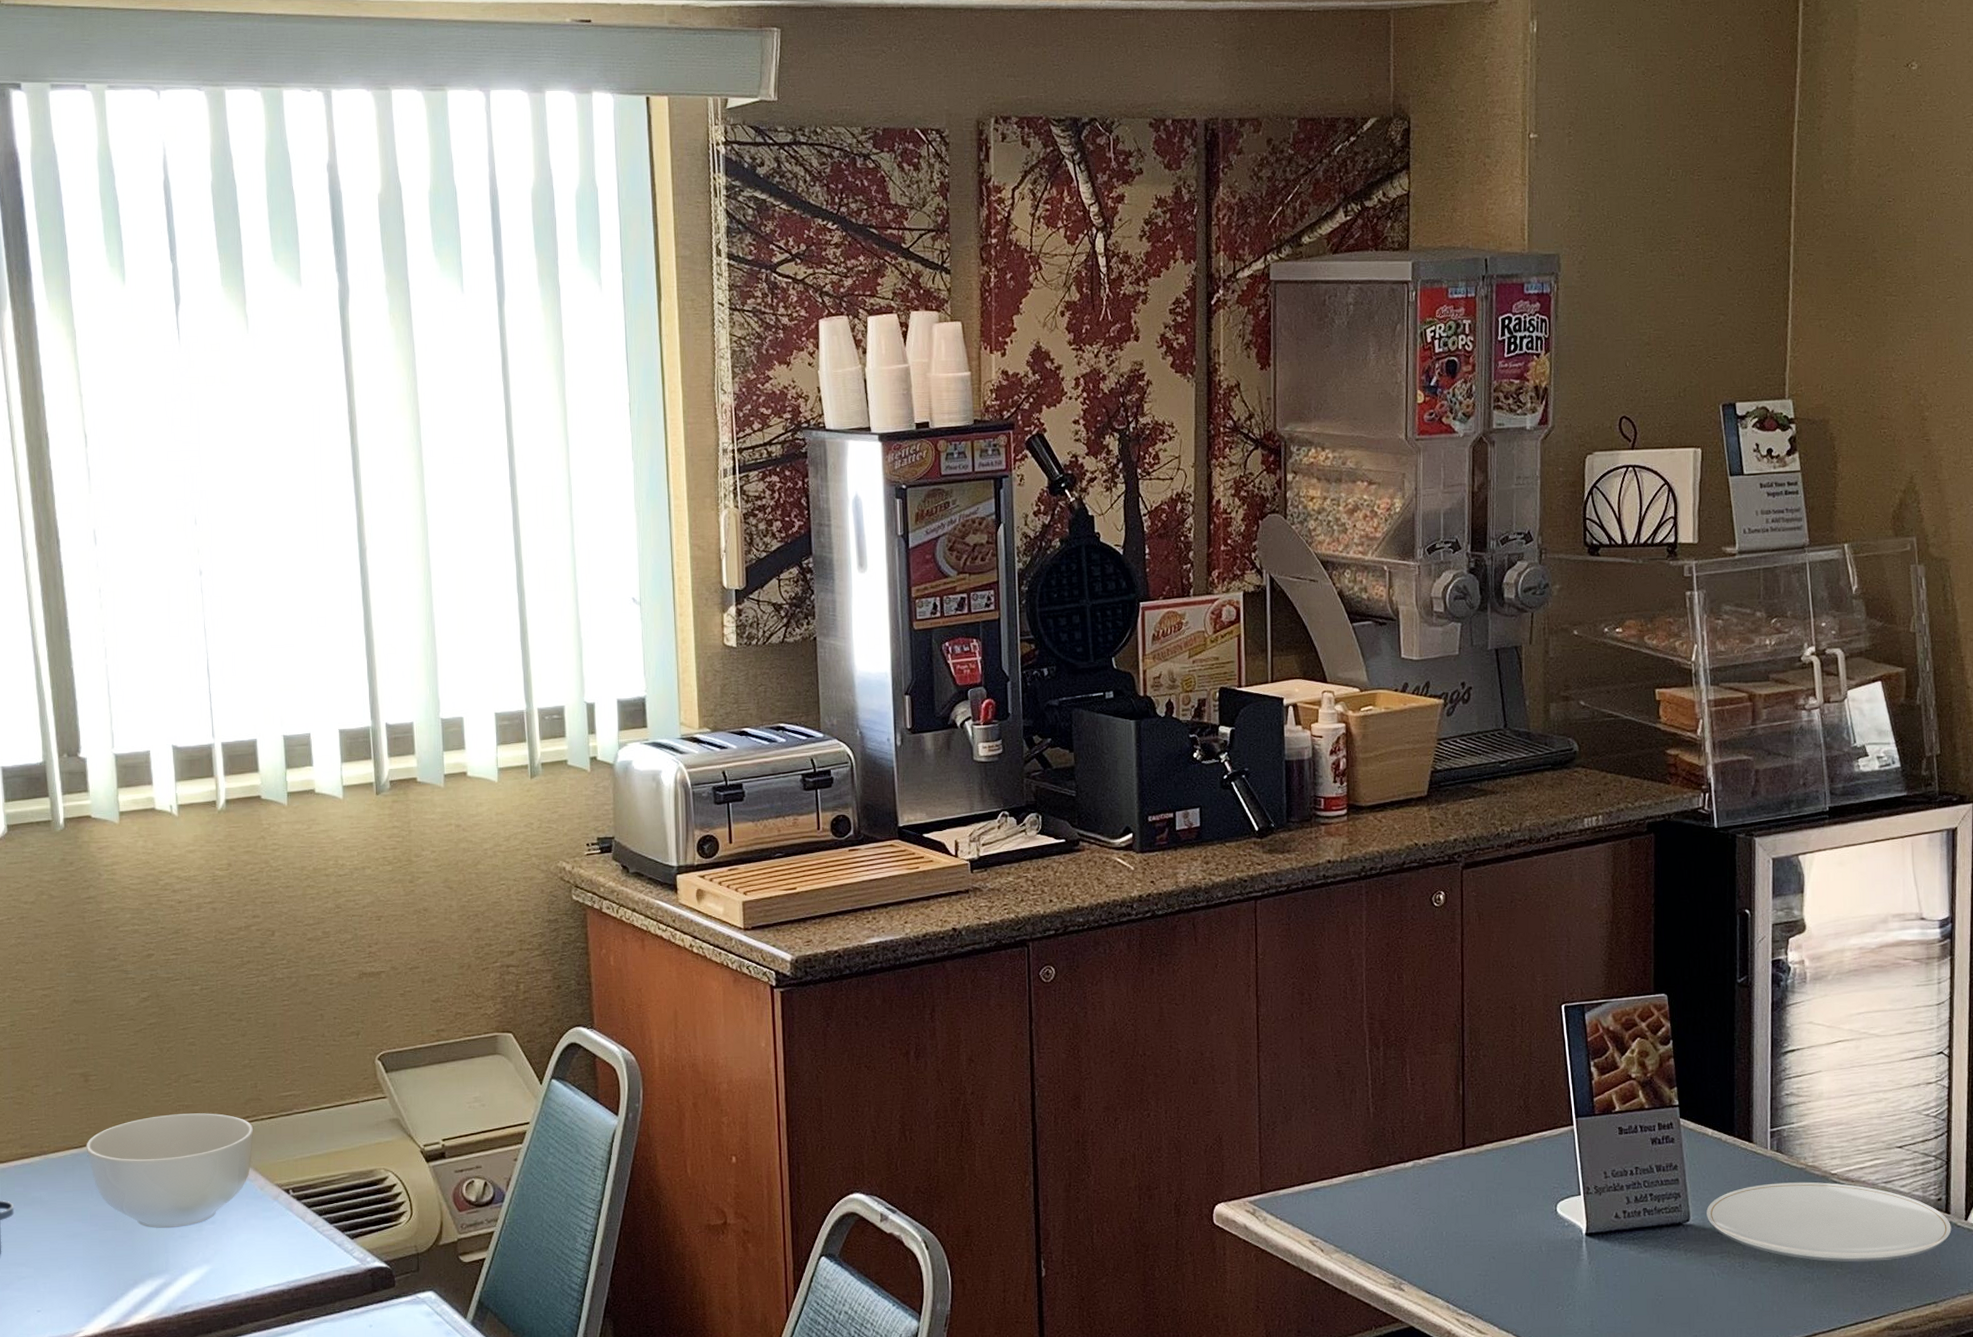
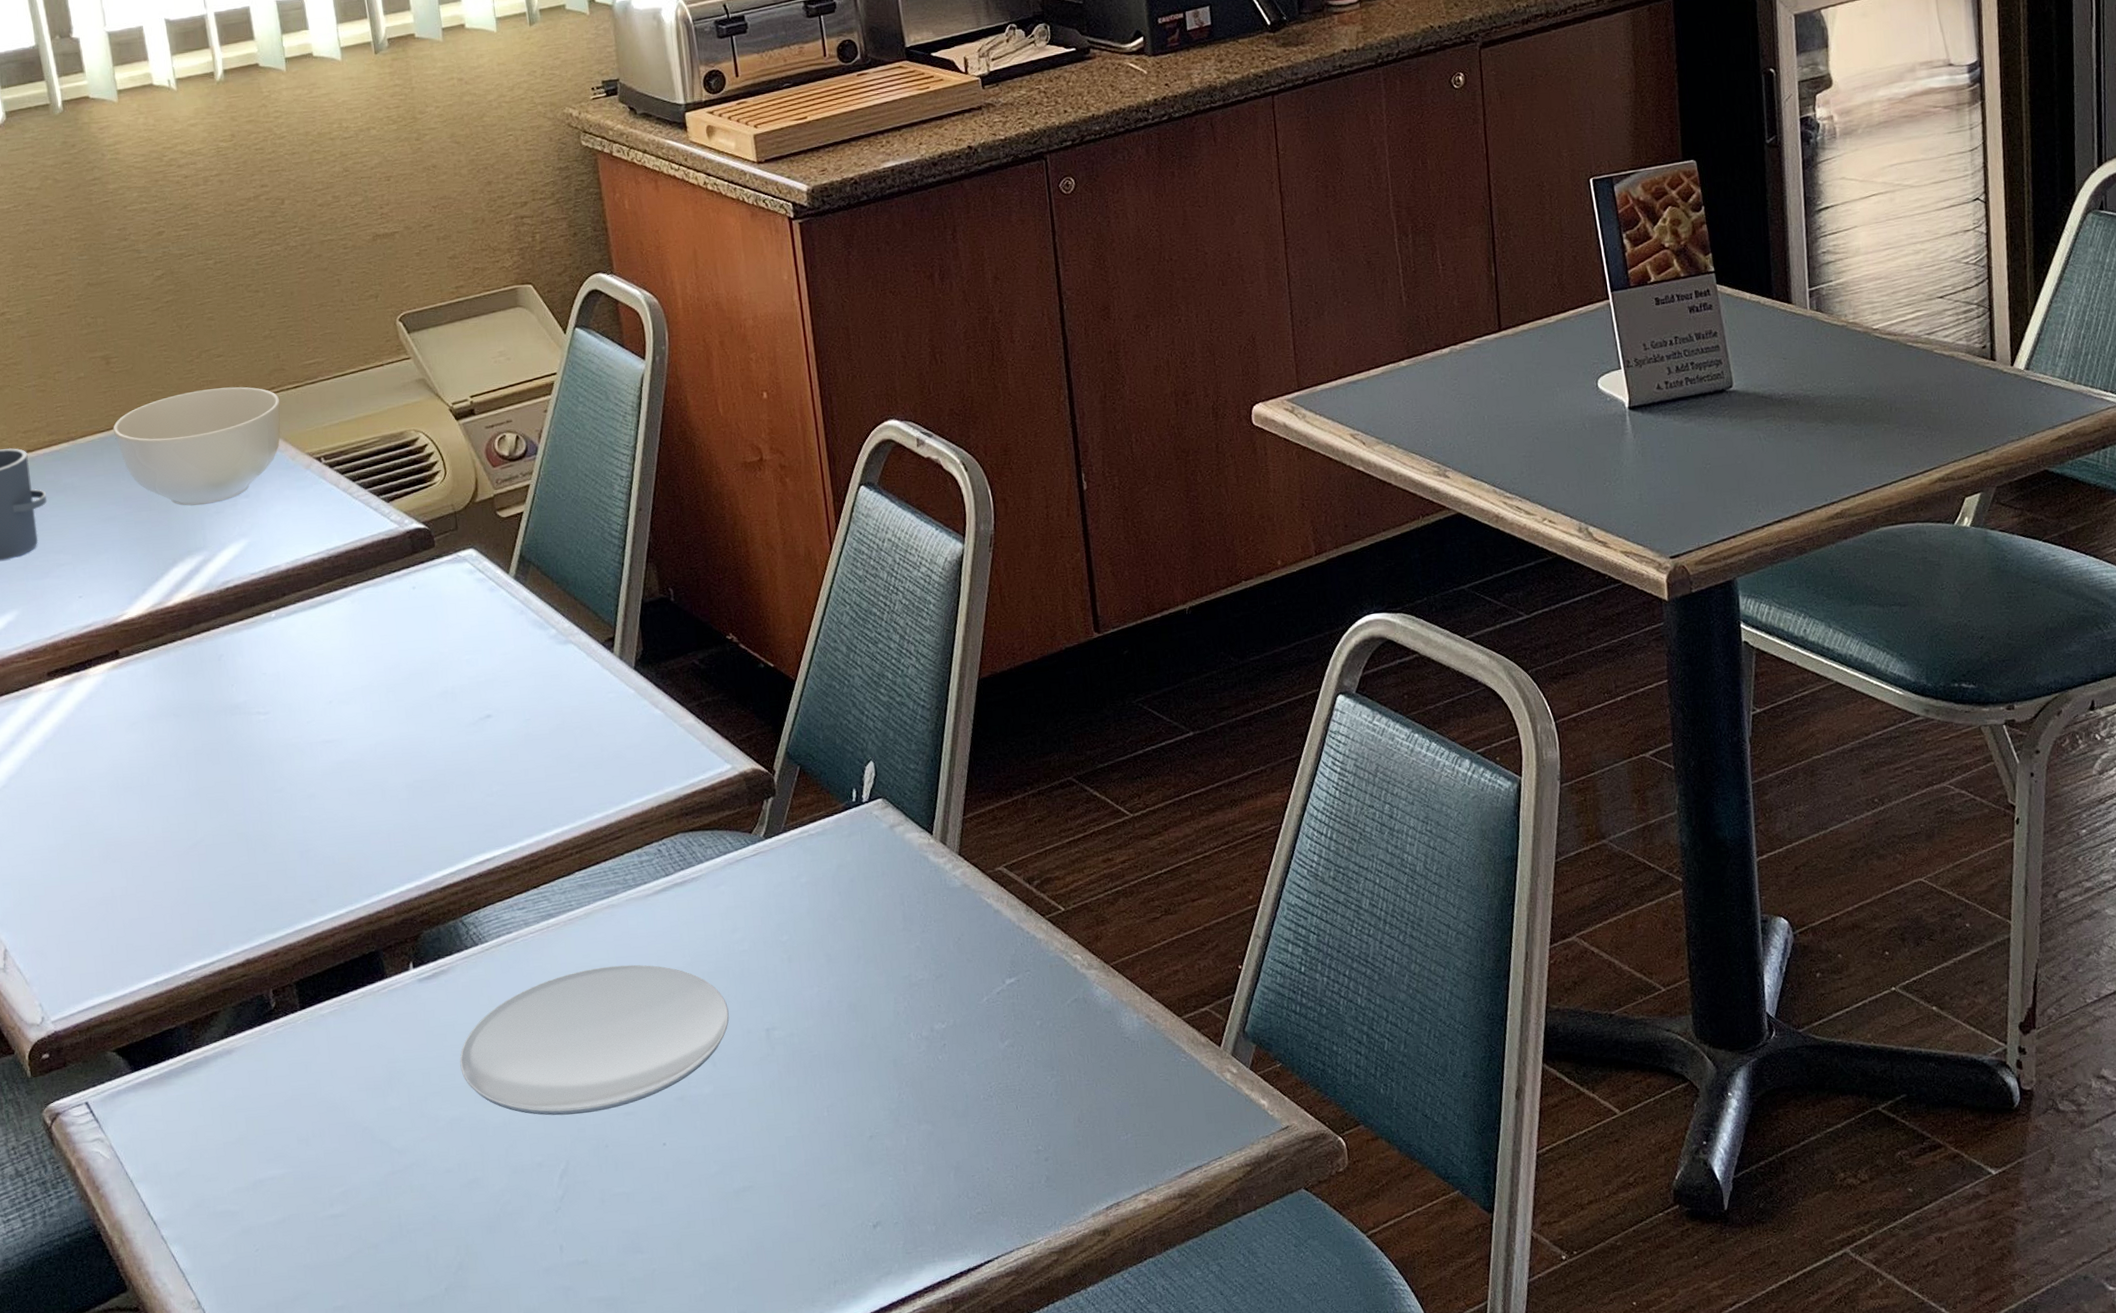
plate: present [1706,1182,1952,1262] -> none [1749,338,1998,417]

